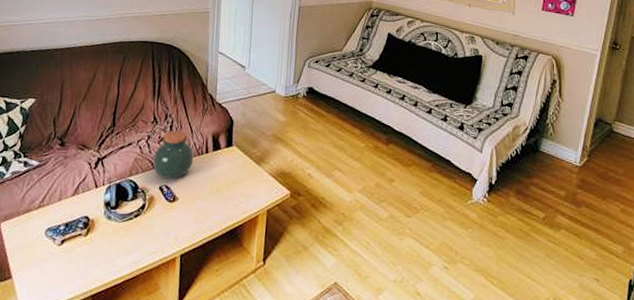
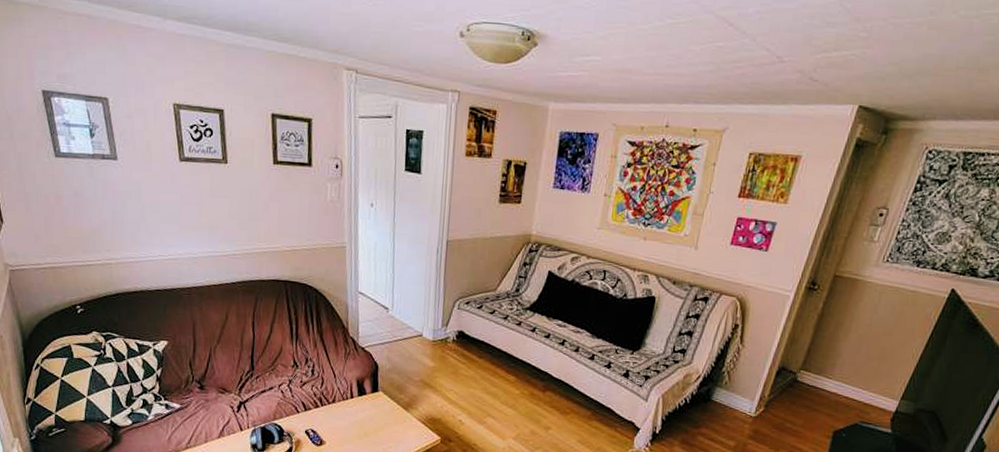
jar: present [152,130,194,179] -> none [296,374,339,423]

